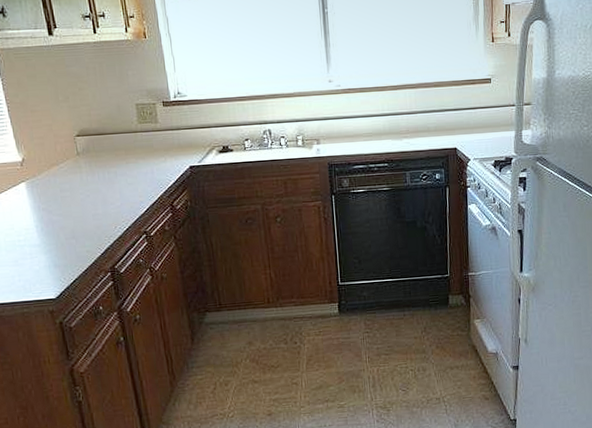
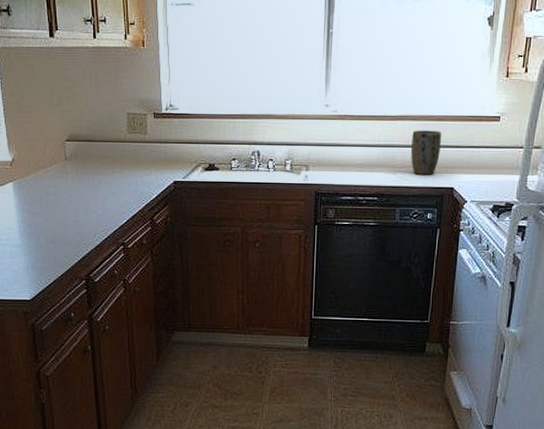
plant pot: none [413,96,441,139] -> present [411,130,441,175]

